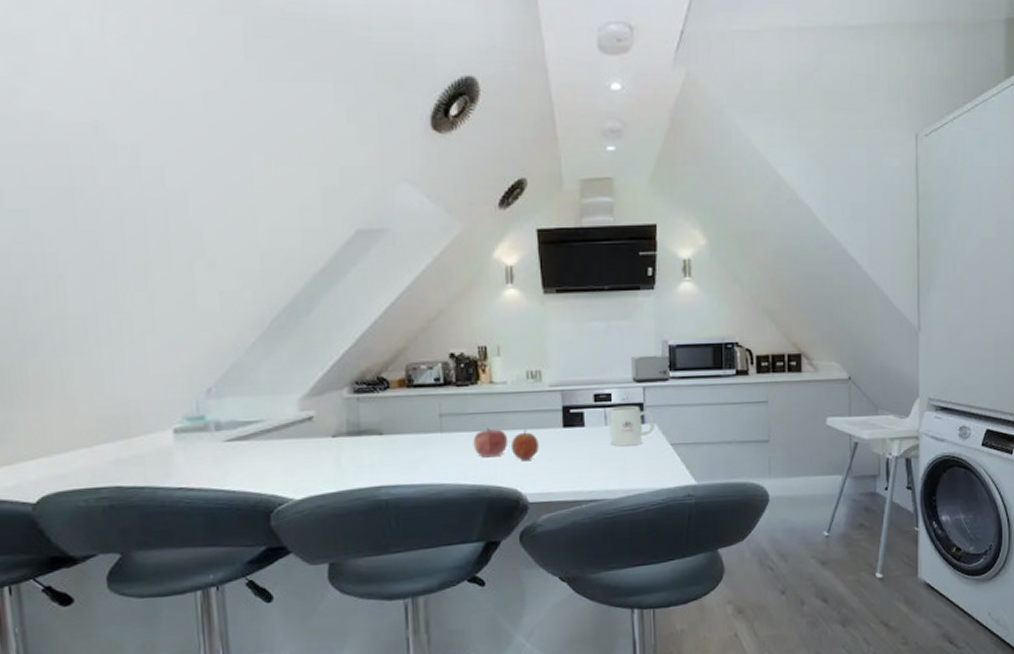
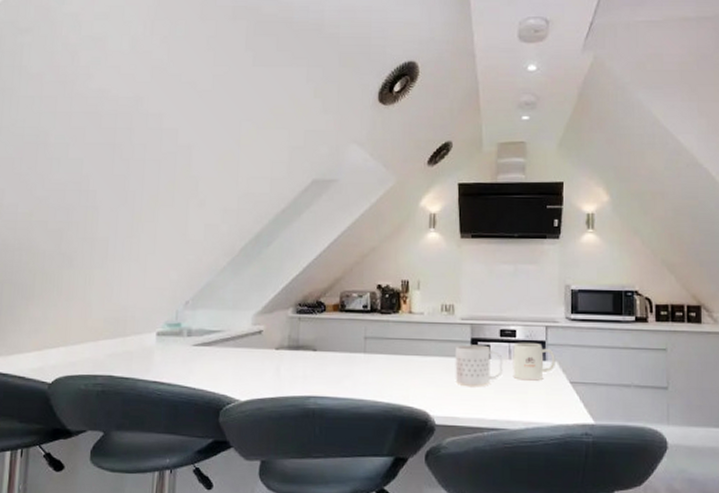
fruit: present [473,428,509,458] -> none [391,352,422,379]
fruit: present [512,429,539,460] -> none [424,356,448,385]
mug: none [545,412,599,458] -> present [455,344,503,386]
toaster: present [630,354,670,383] -> none [535,297,571,323]

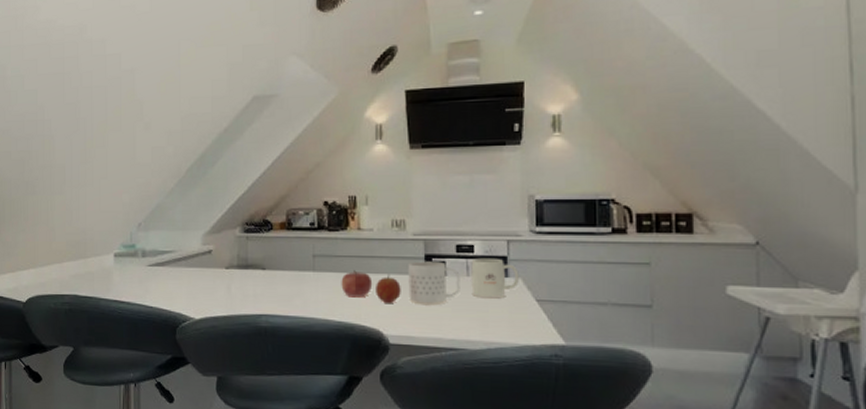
fruit: none [391,352,422,379] -> present [341,270,373,298]
fruit: none [424,356,448,385] -> present [376,274,401,303]

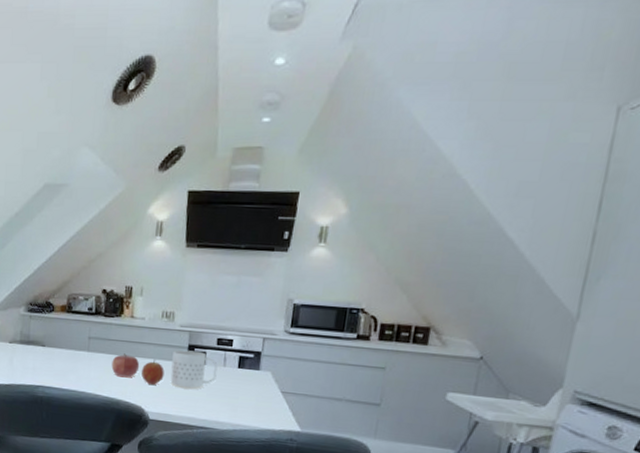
mug: present [471,257,519,299] -> none [225,351,270,388]

